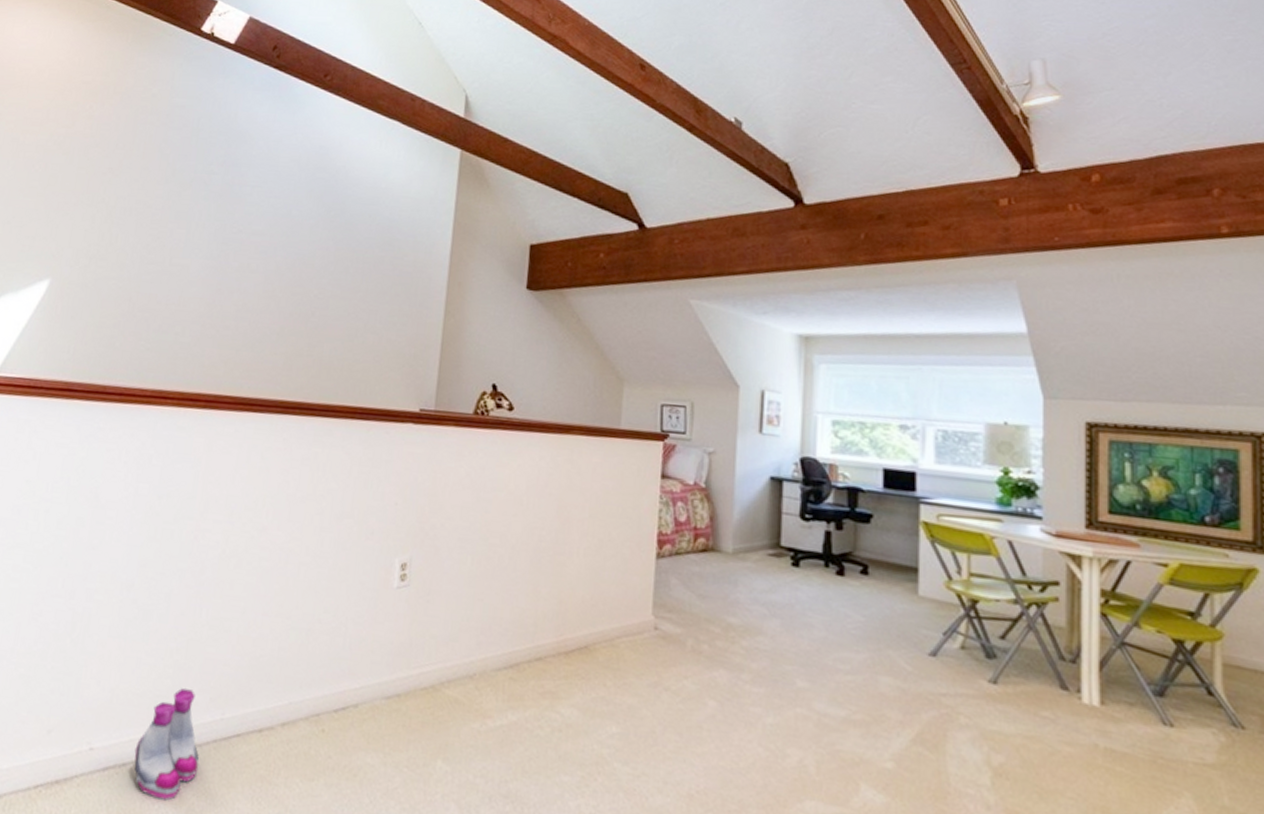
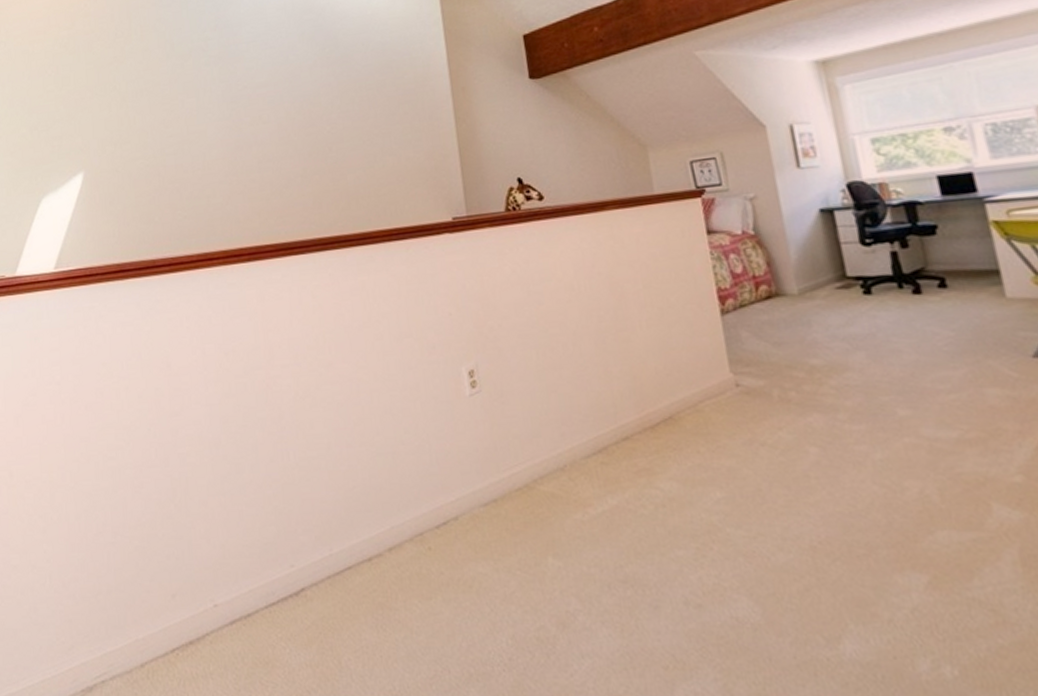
boots: present [133,688,199,801] -> none [256,532,320,643]

